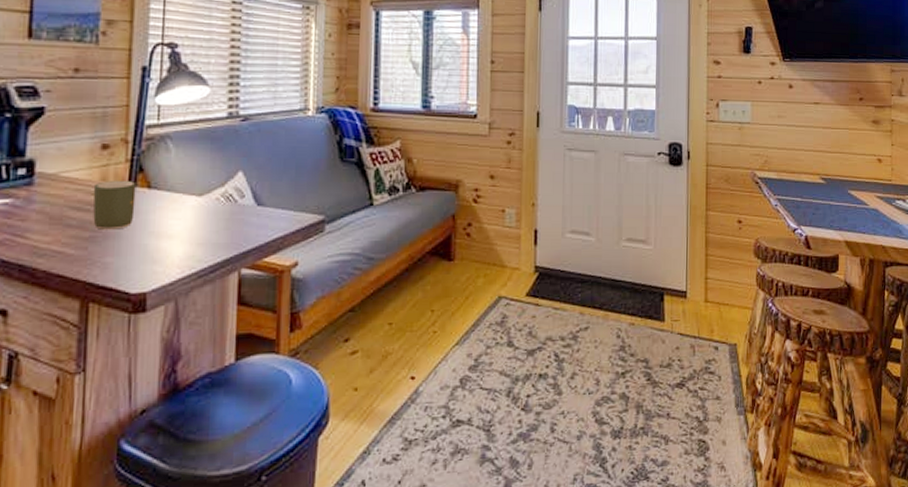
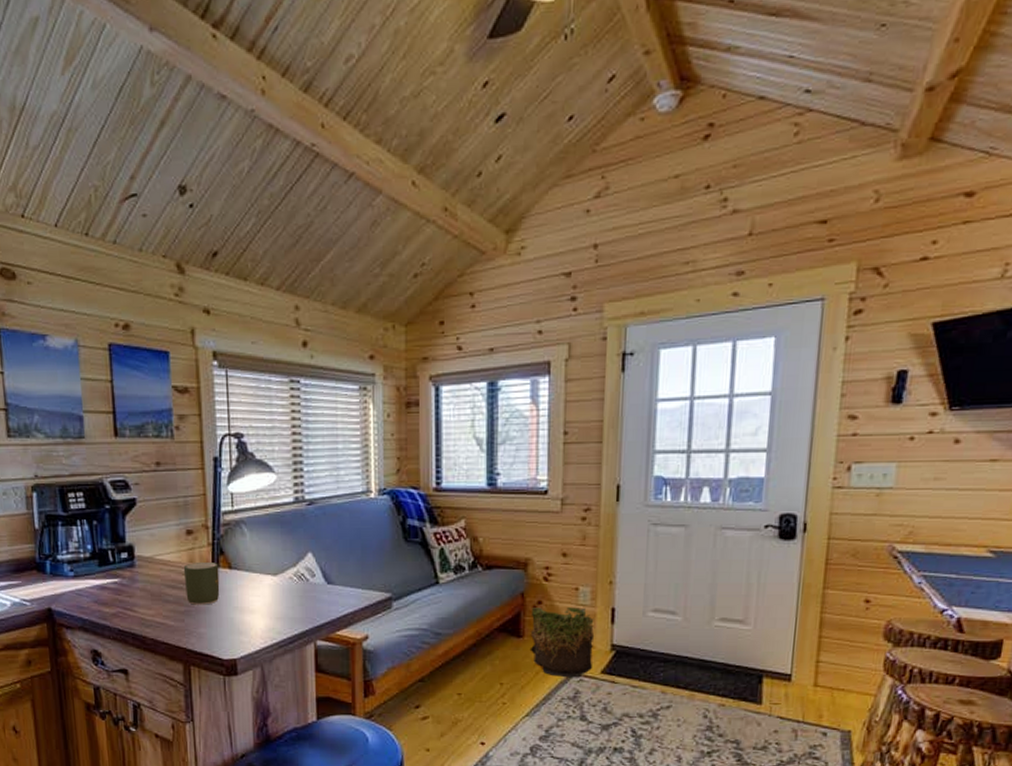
plant: none [460,229,520,302] -> present [529,607,595,678]

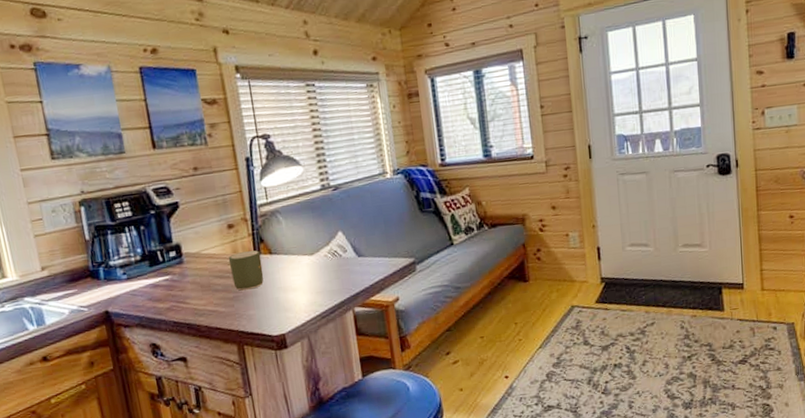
plant: present [529,607,595,678] -> none [532,250,588,311]

